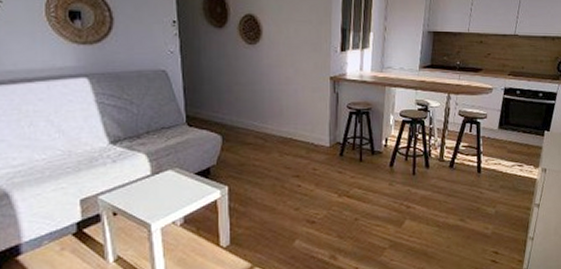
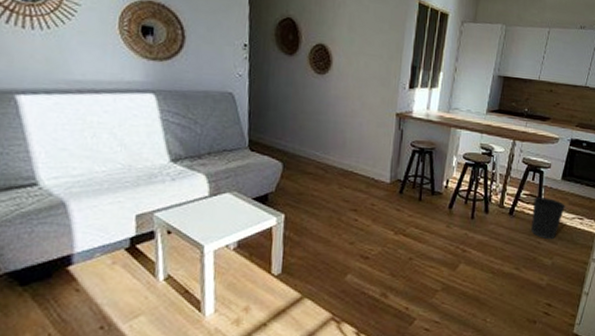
wastebasket: none [472,148,504,188] -> present [531,197,565,239]

